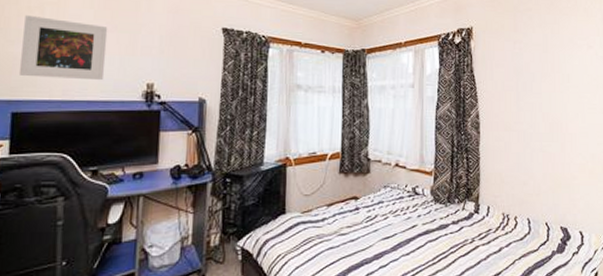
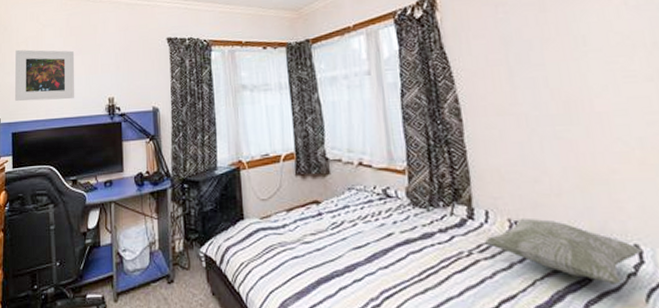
decorative pillow: none [485,212,584,261] -> present [485,217,643,284]

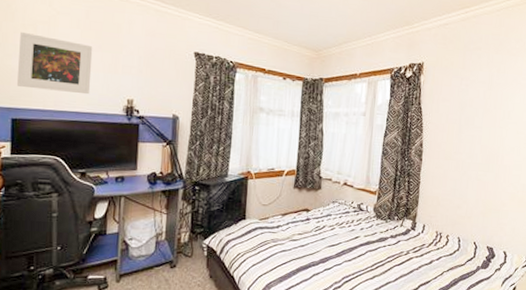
decorative pillow: present [485,217,643,284] -> none [419,231,507,275]

